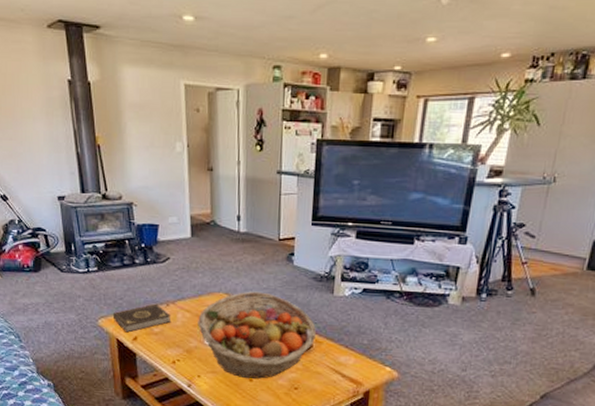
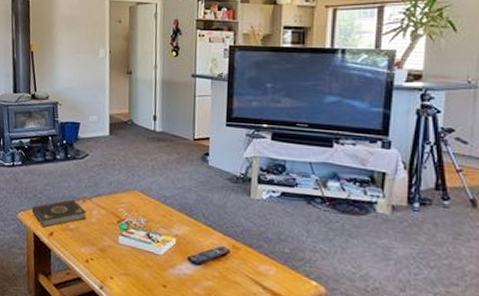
fruit basket: present [198,291,316,379] -> none [112,190,233,285]

